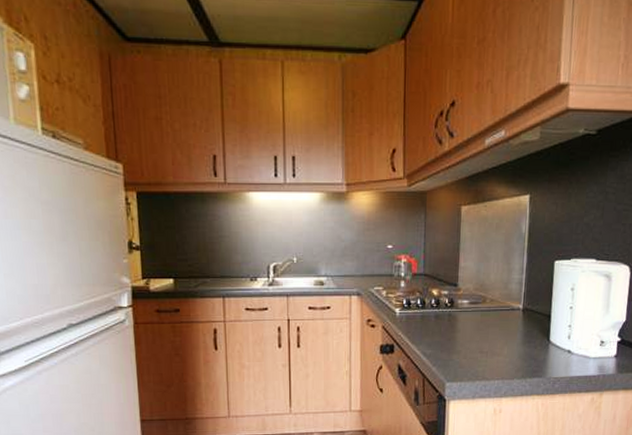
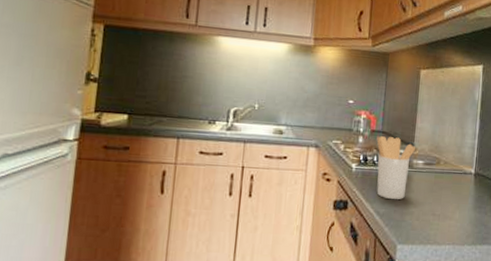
utensil holder: none [419,279,460,341] -> present [377,136,416,200]

